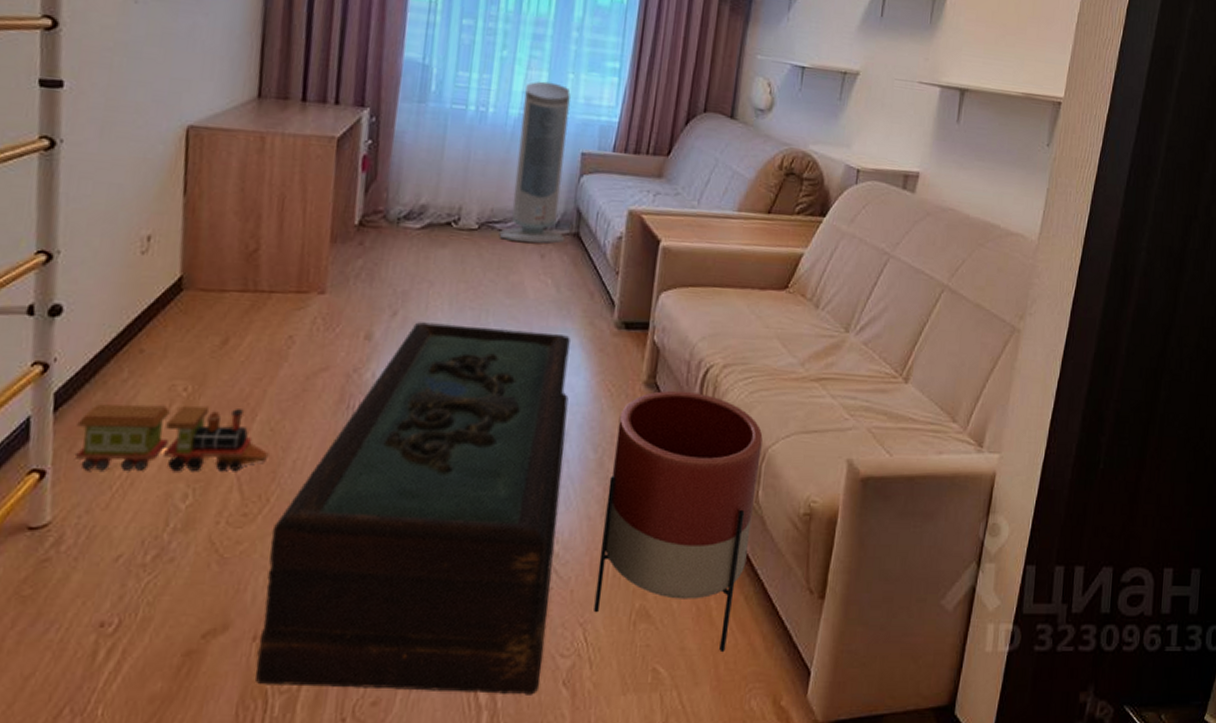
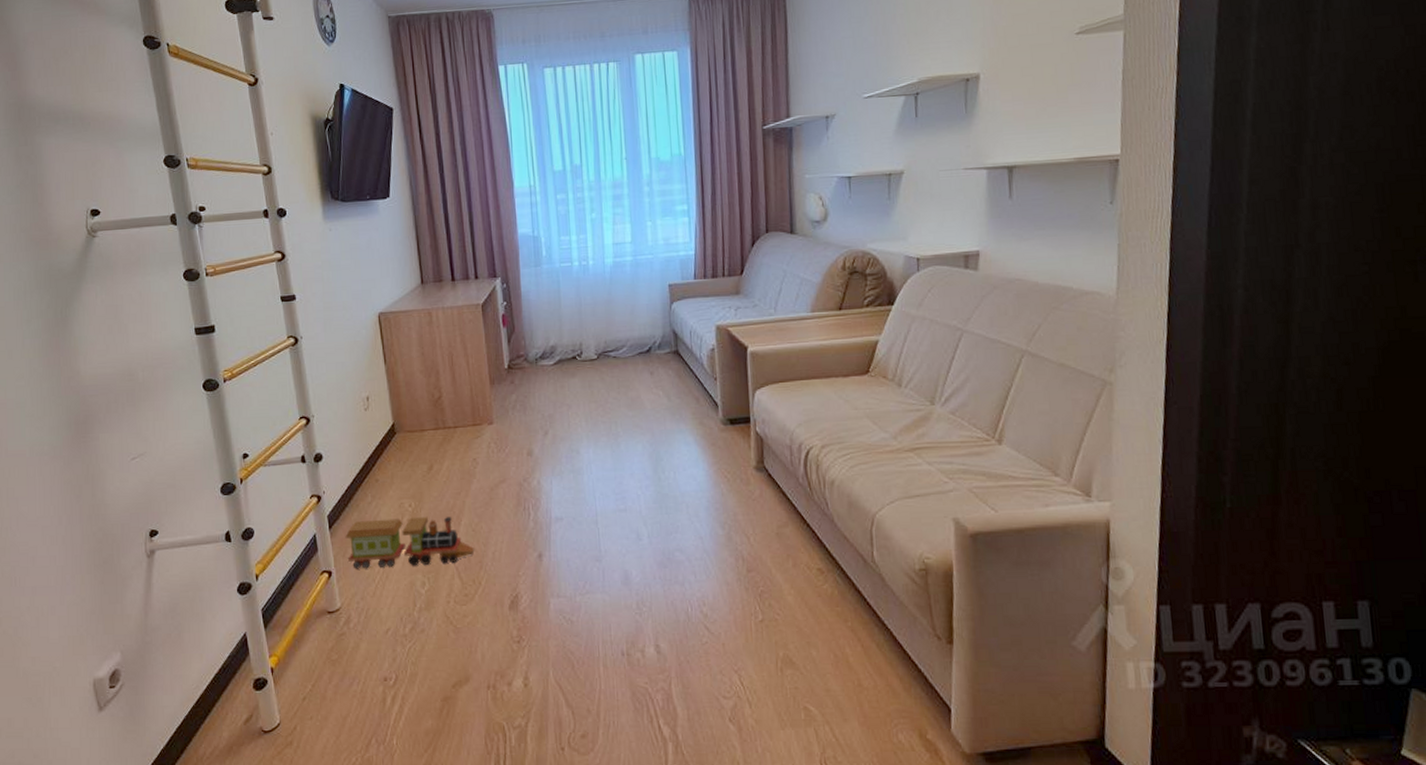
coffee table: present [255,322,571,695] -> none [487,434,711,730]
air purifier: present [499,81,571,244] -> none [614,231,668,364]
planter: present [594,390,763,653] -> none [738,471,873,693]

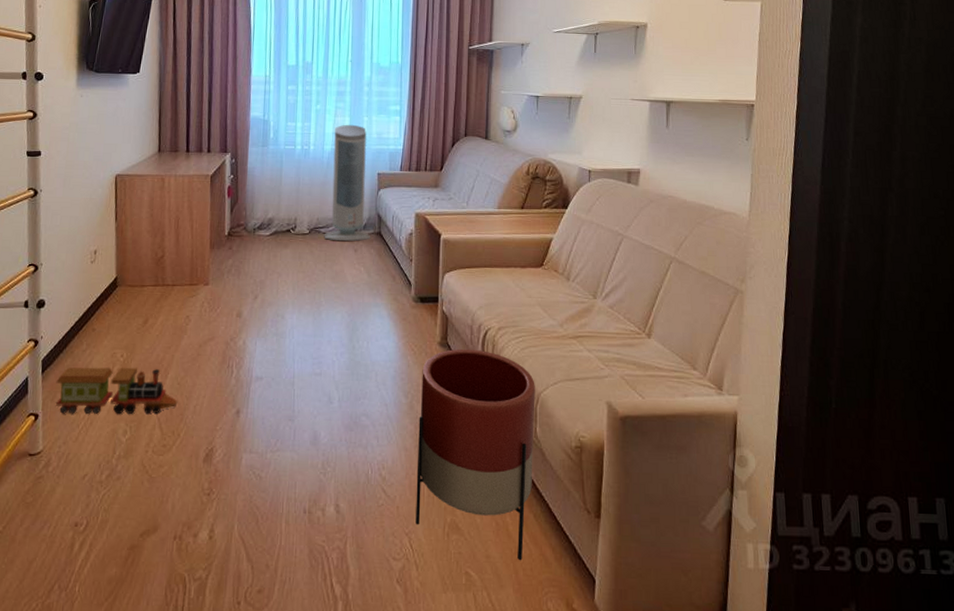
air purifier: none [614,231,668,364] -> present [324,124,371,241]
planter: none [738,471,873,693] -> present [415,348,535,561]

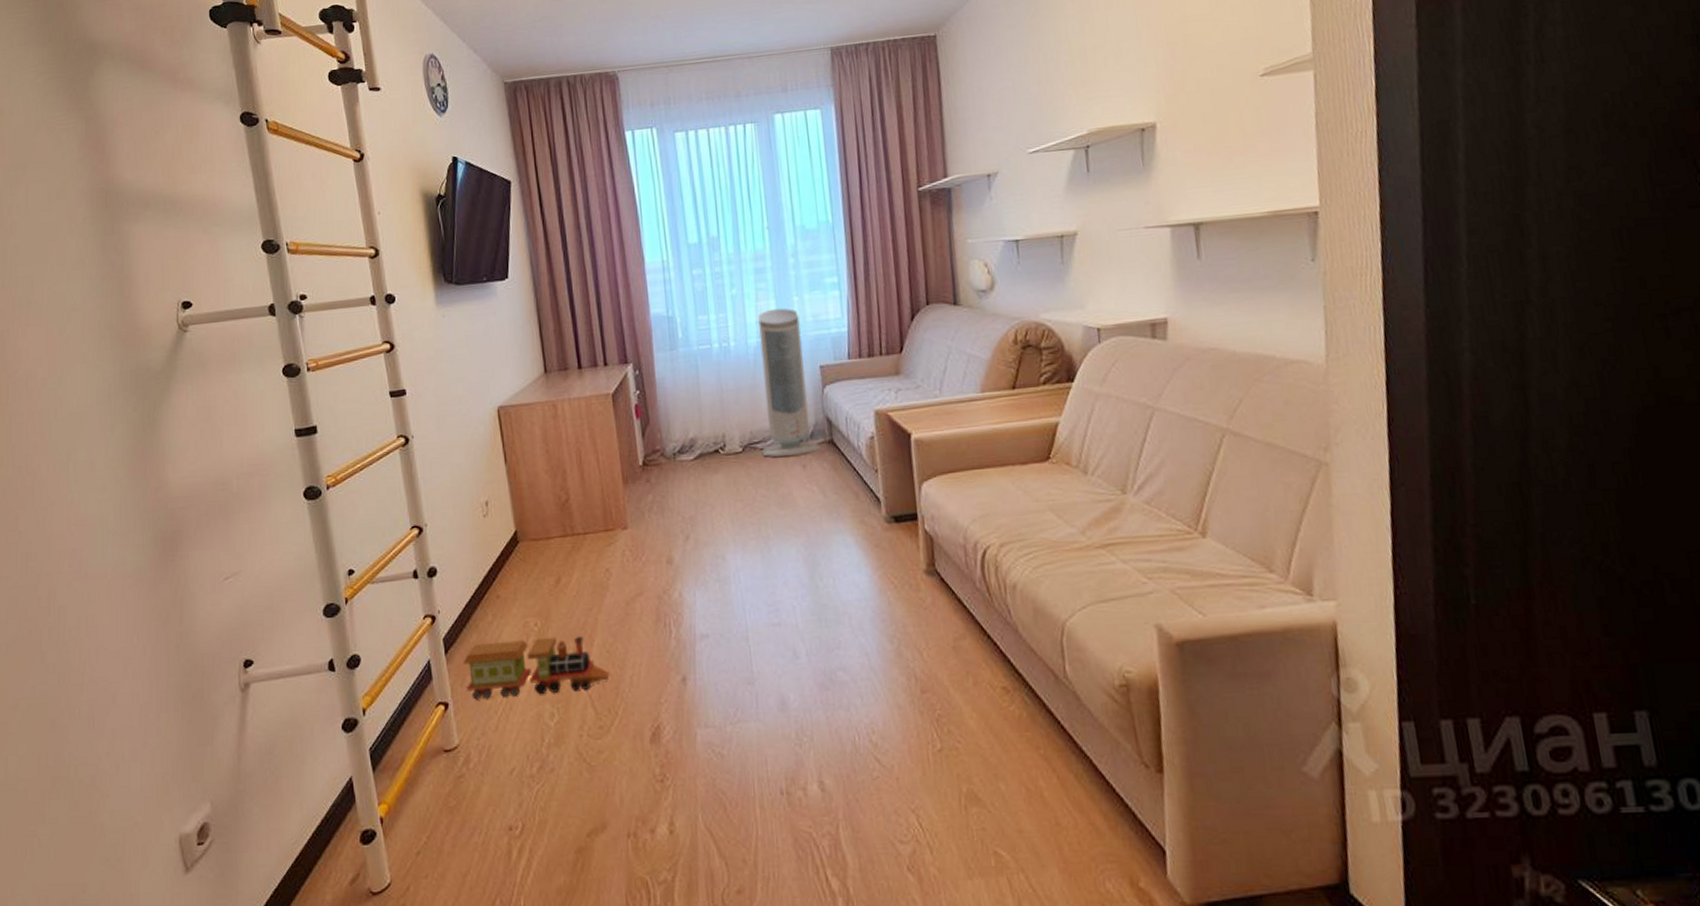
planter: present [415,348,535,561] -> none [907,574,1068,834]

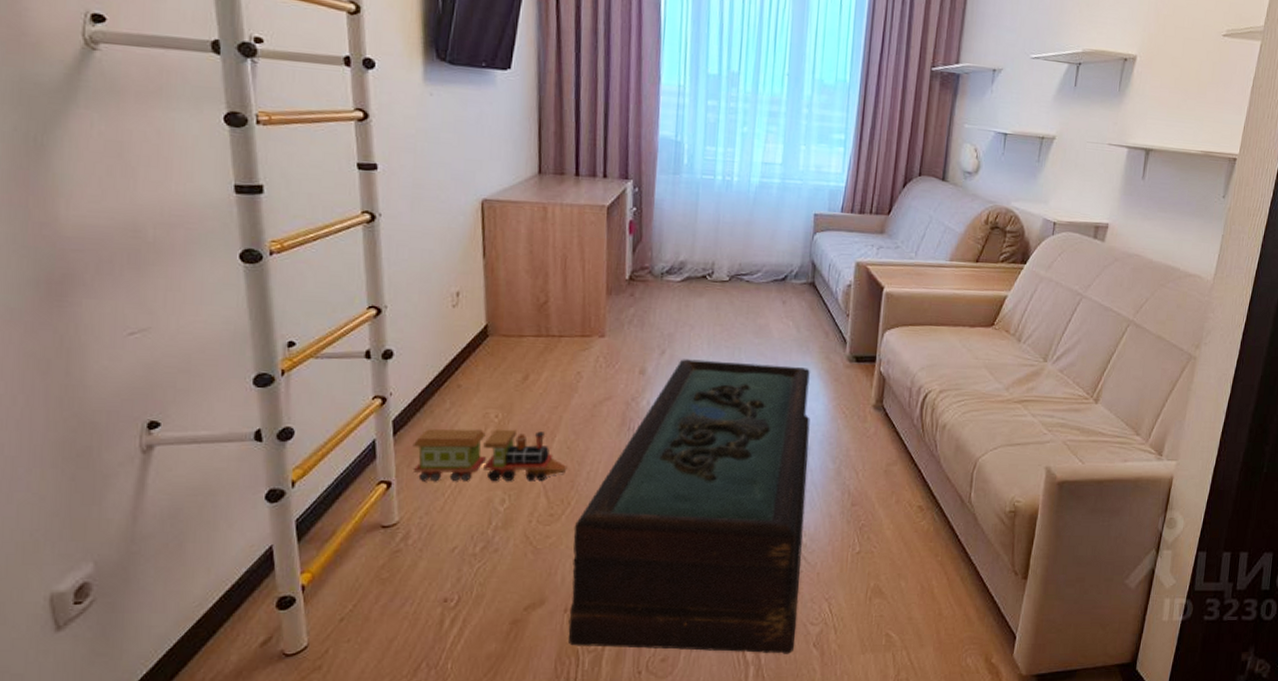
coffee table: none [624,536,886,882] -> present [568,359,810,654]
air purifier: present [758,308,822,457] -> none [747,153,803,292]

